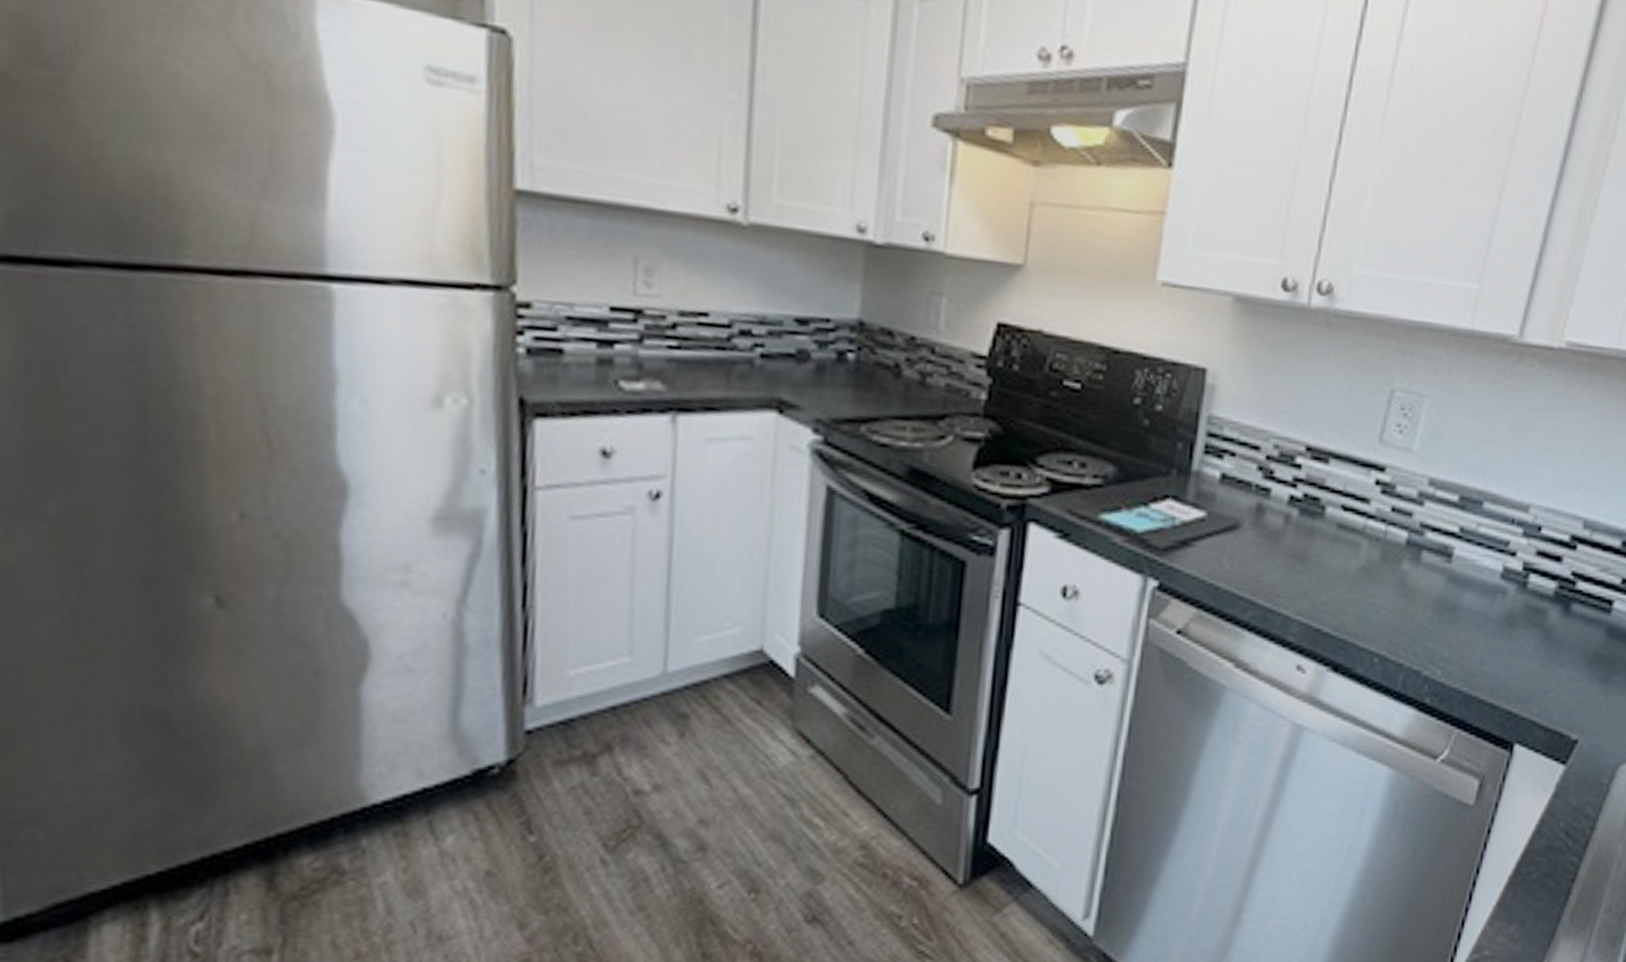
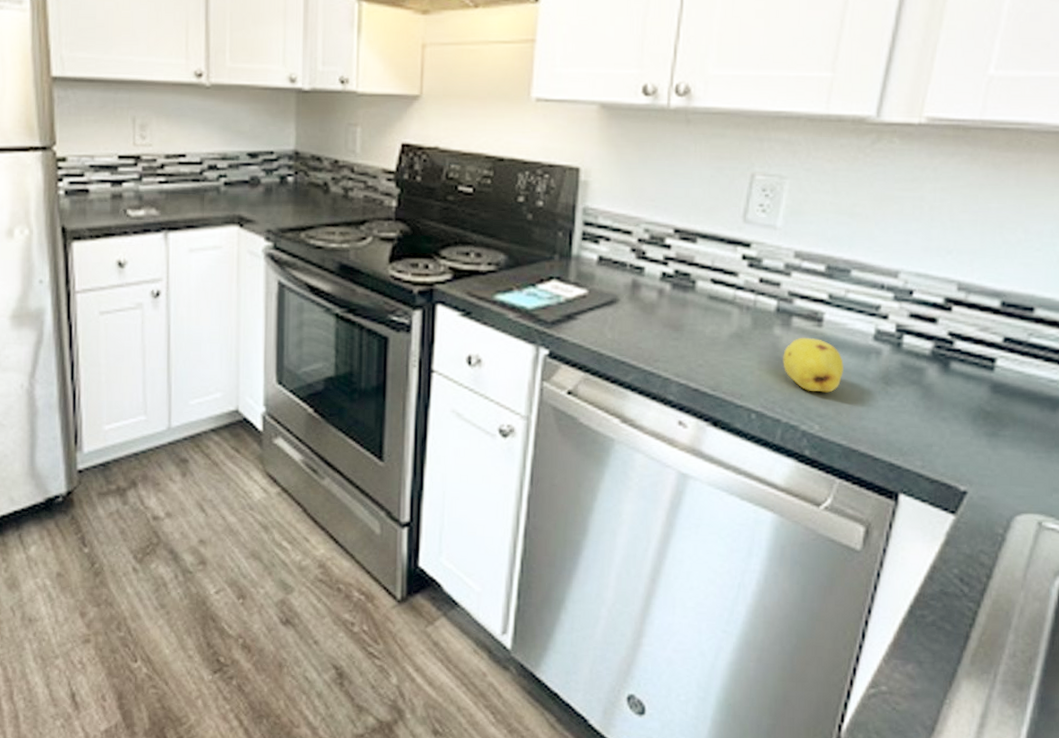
fruit: none [1409,573,1471,635] -> present [783,337,845,393]

